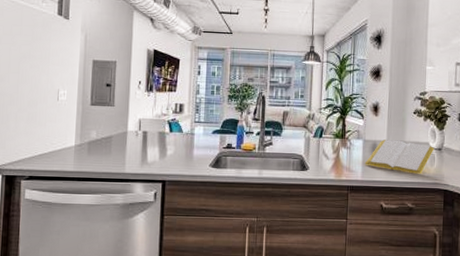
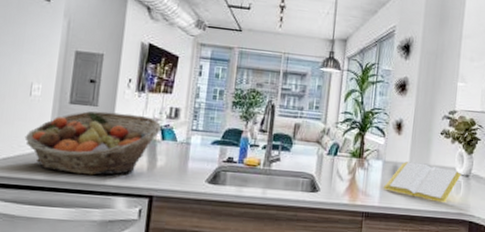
fruit basket: none [55,110,168,166] -> present [24,111,161,176]

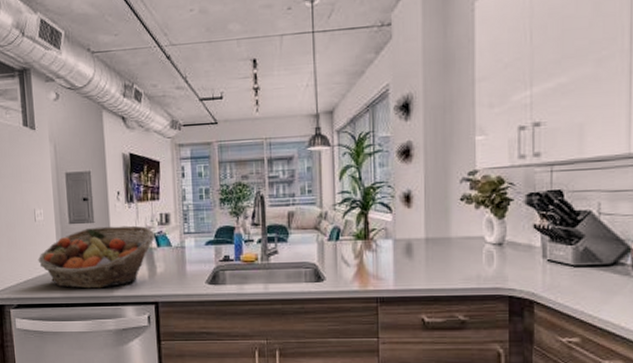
notepad: present [384,162,461,202] -> none [398,236,492,278]

